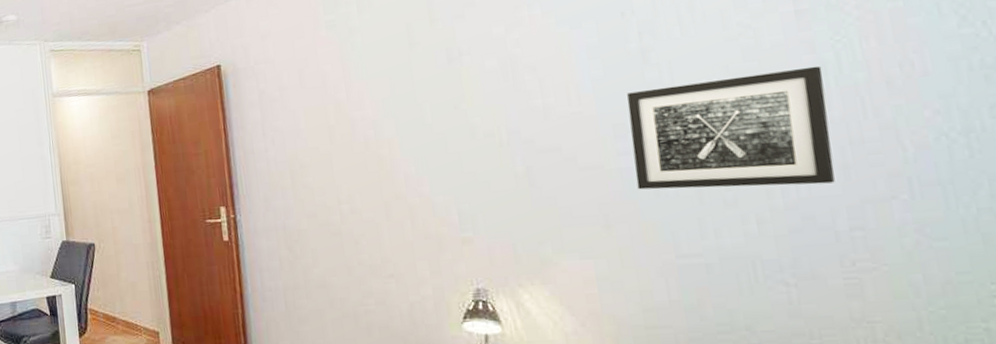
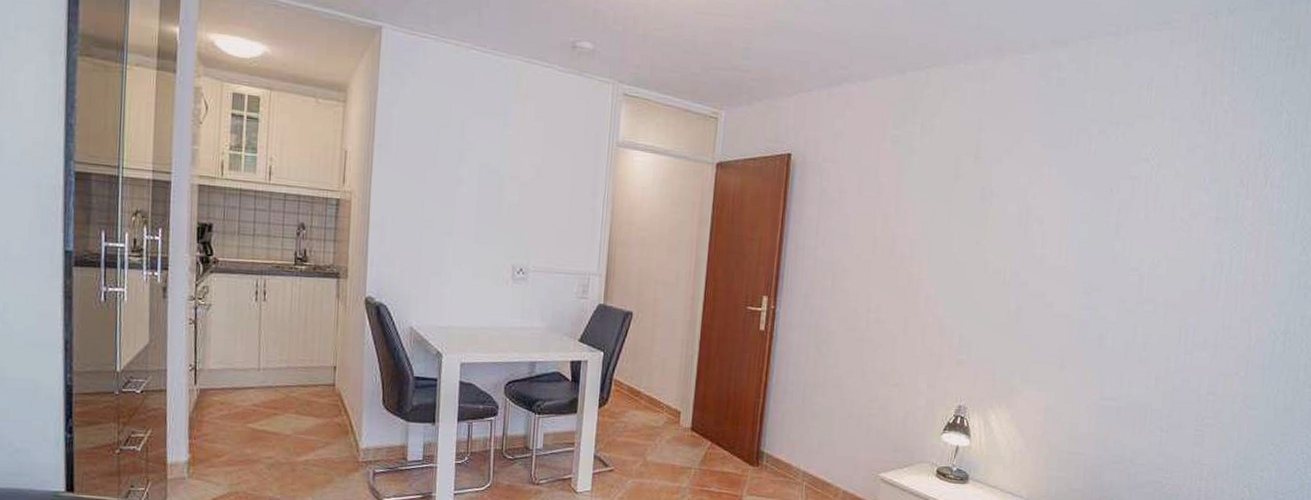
wall art: present [627,66,835,190] -> none [1088,258,1221,357]

